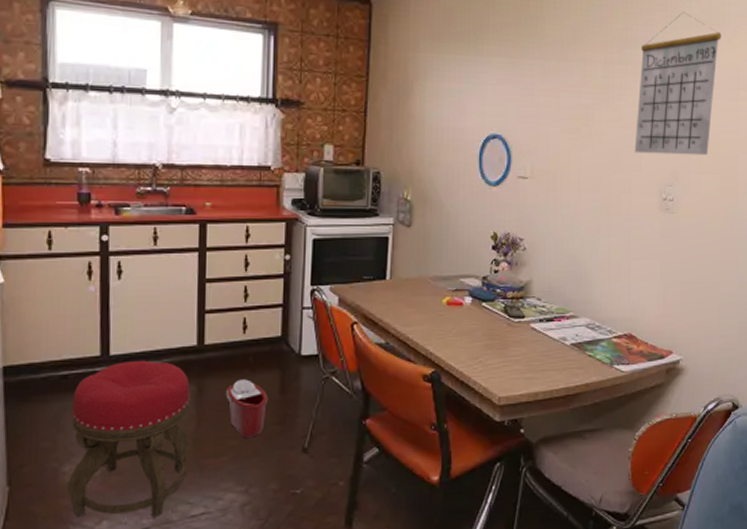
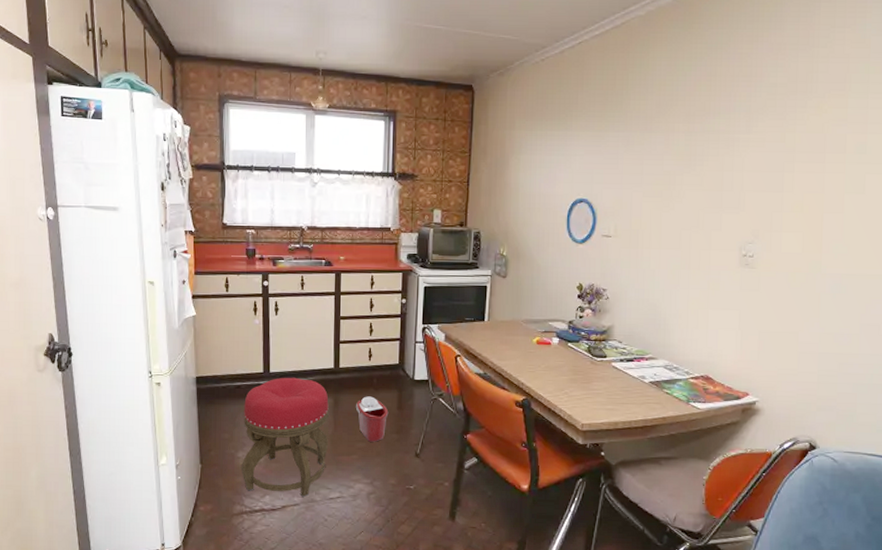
calendar: present [634,12,722,156] -> none [715,81,809,215]

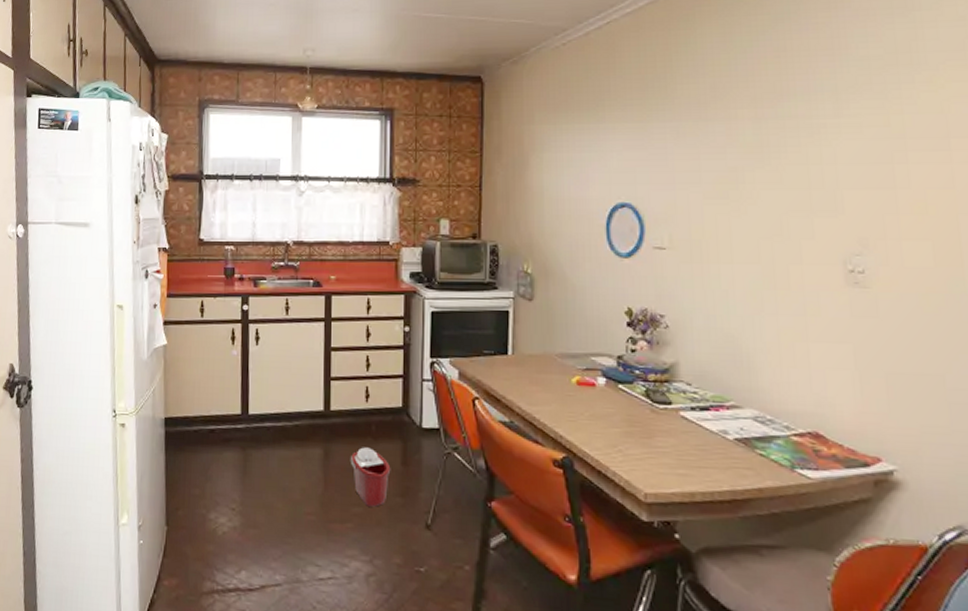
stool: present [242,377,329,497] -> none [213,420,318,575]

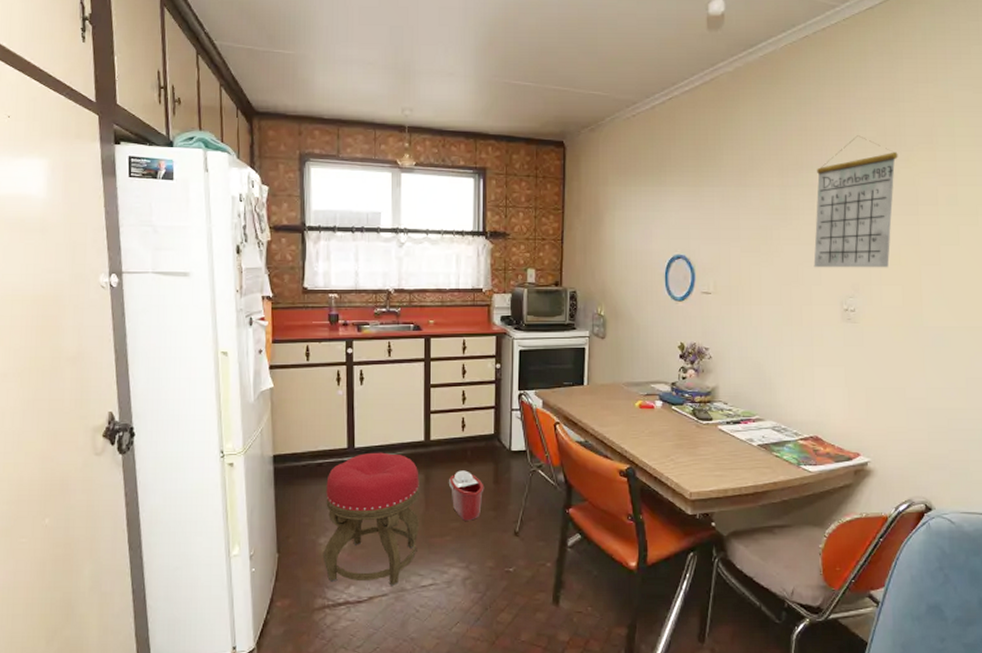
stool: none [213,420,318,575] -> present [324,452,419,586]
calendar: none [802,54,917,218] -> present [813,135,898,268]

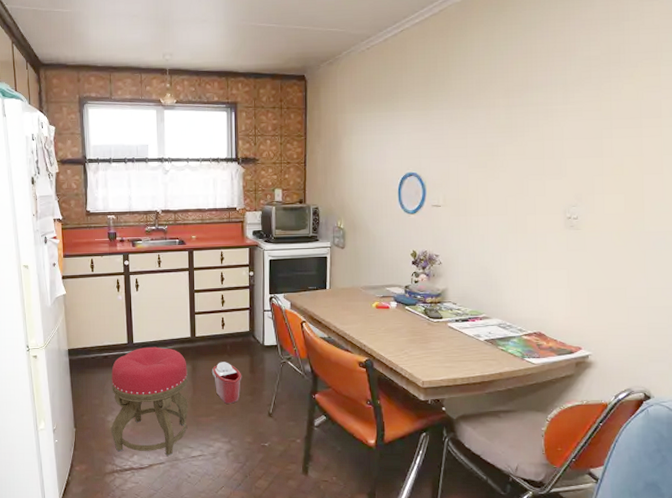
calendar: present [813,135,898,268] -> none [538,55,622,180]

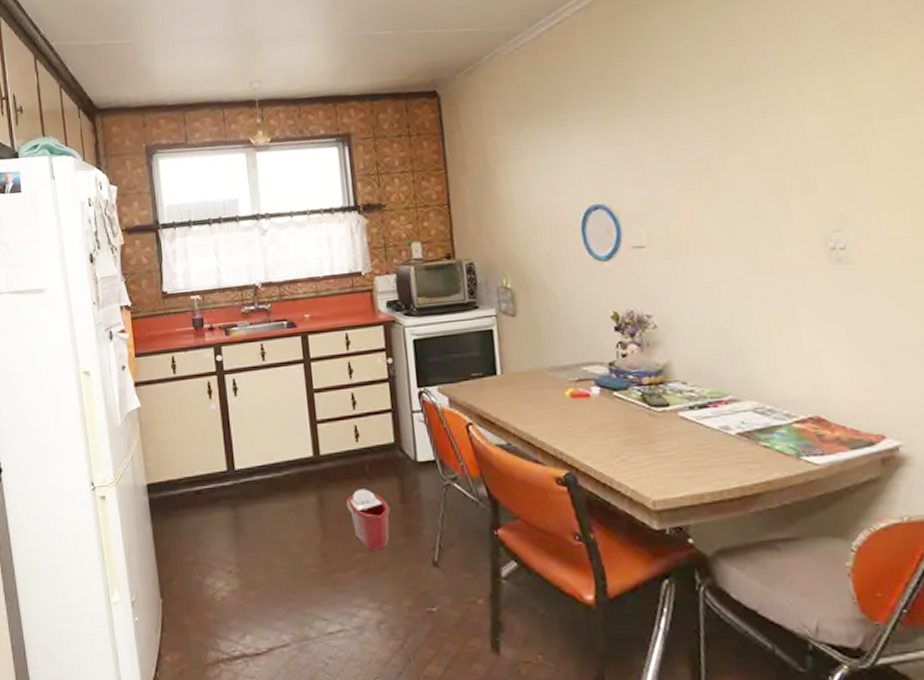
stool: present [111,347,188,456] -> none [207,473,318,634]

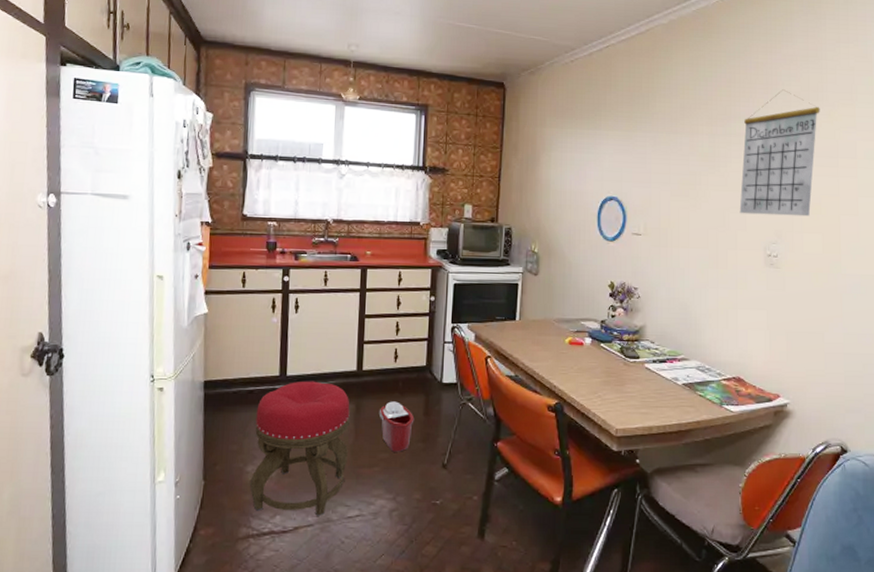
stool: none [207,473,318,634] -> present [250,381,350,516]
calendar: none [763,27,885,200] -> present [739,89,820,217]

